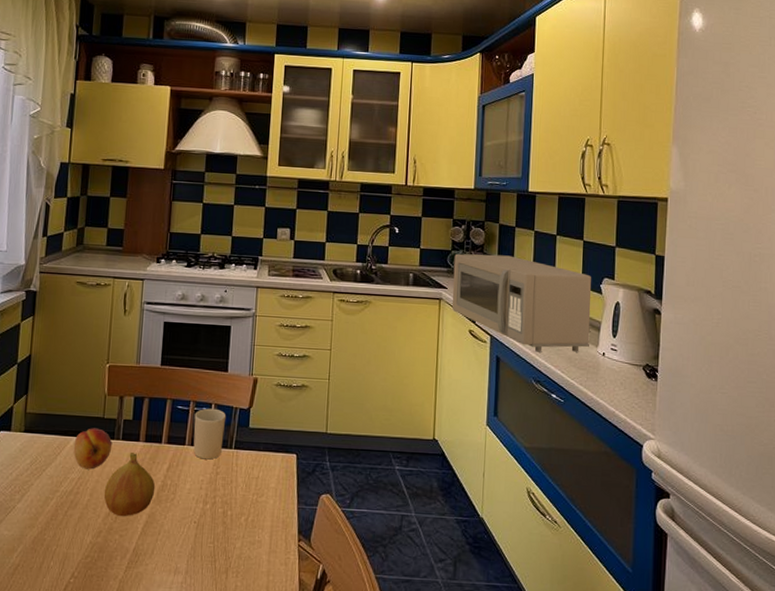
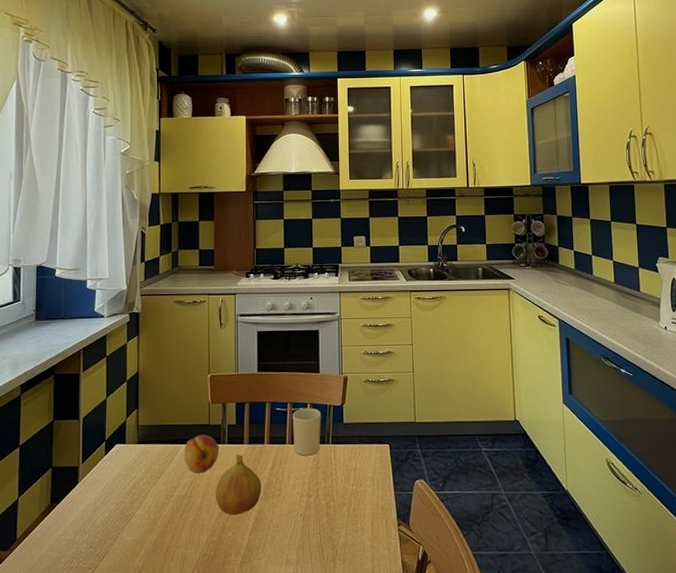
microwave: present [452,253,592,352] -> none [518,244,652,331]

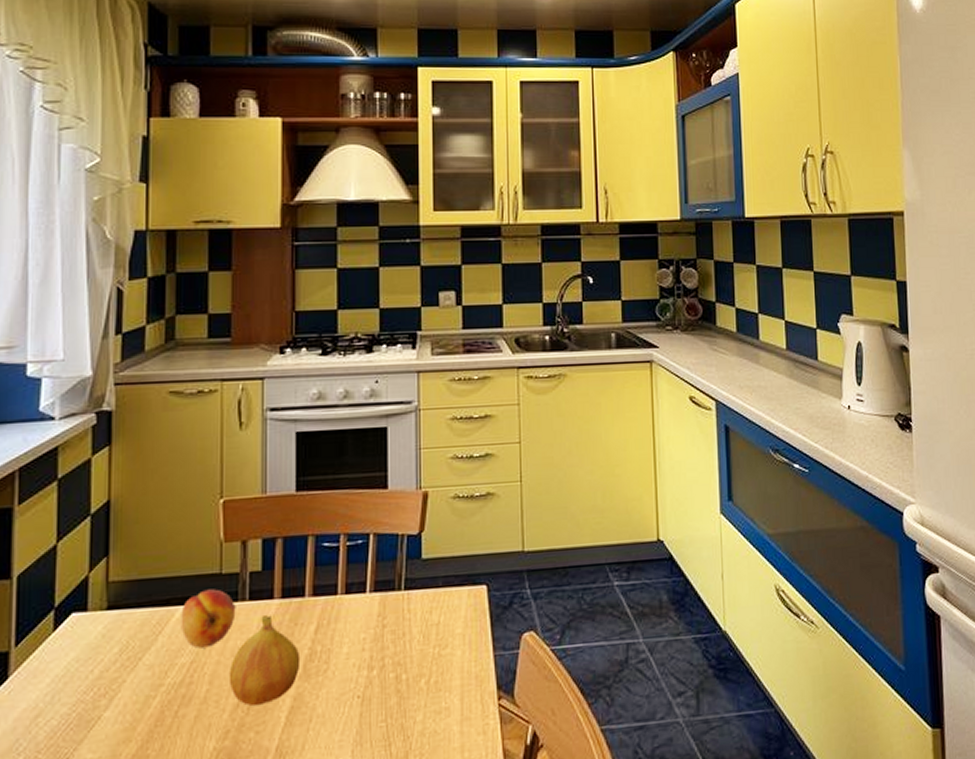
mug: present [292,408,322,456] -> none [347,539,390,610]

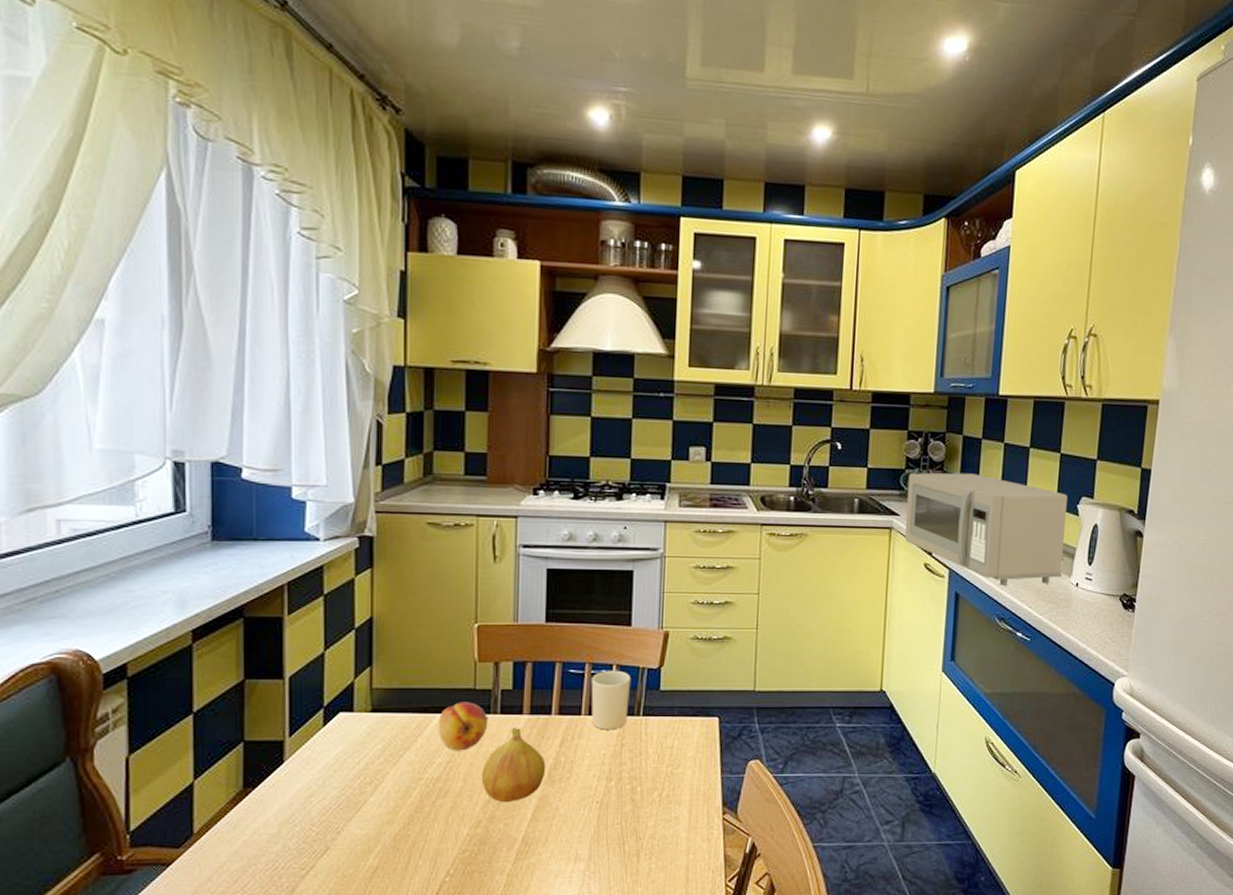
mug: none [347,539,390,610] -> present [591,670,632,730]
microwave: none [664,298,833,414] -> present [904,472,1067,586]

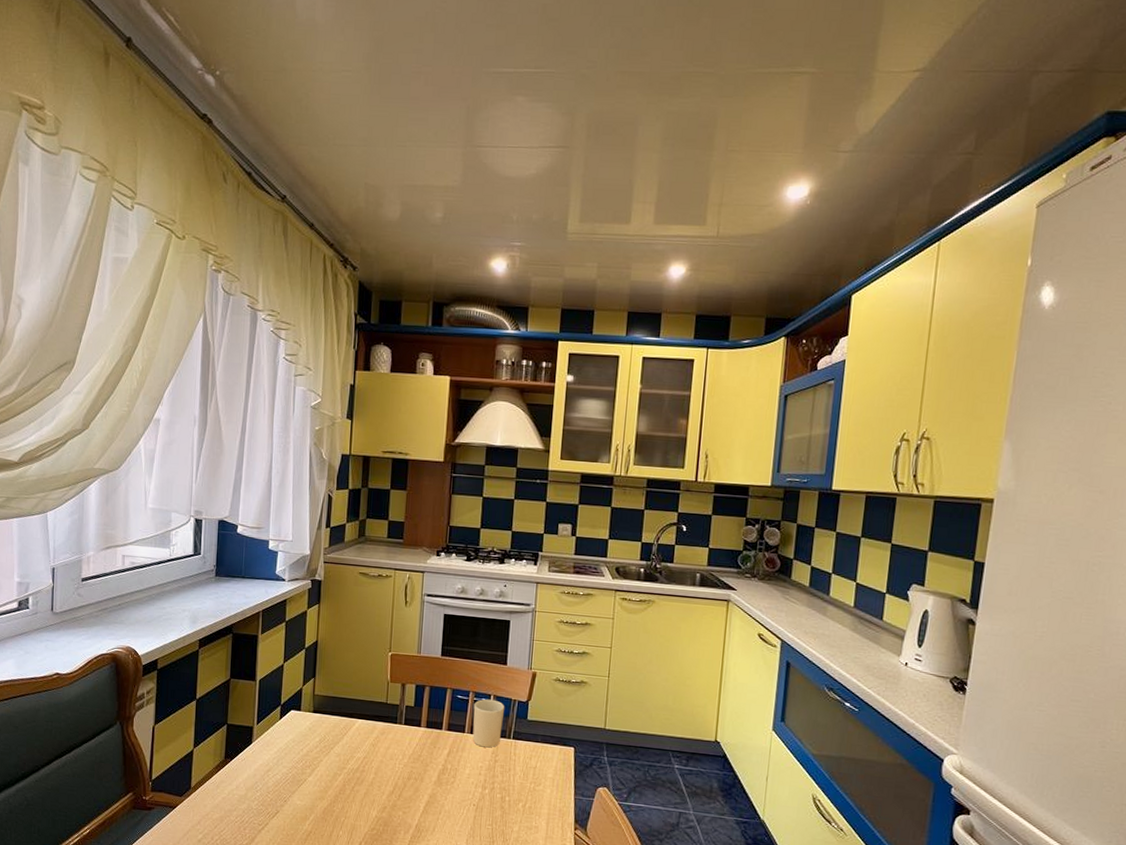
fruit: present [438,702,489,751] -> none [358,712,395,751]
fruit: present [481,728,546,803] -> none [387,737,436,796]
microwave: present [904,472,1067,586] -> none [740,554,898,661]

